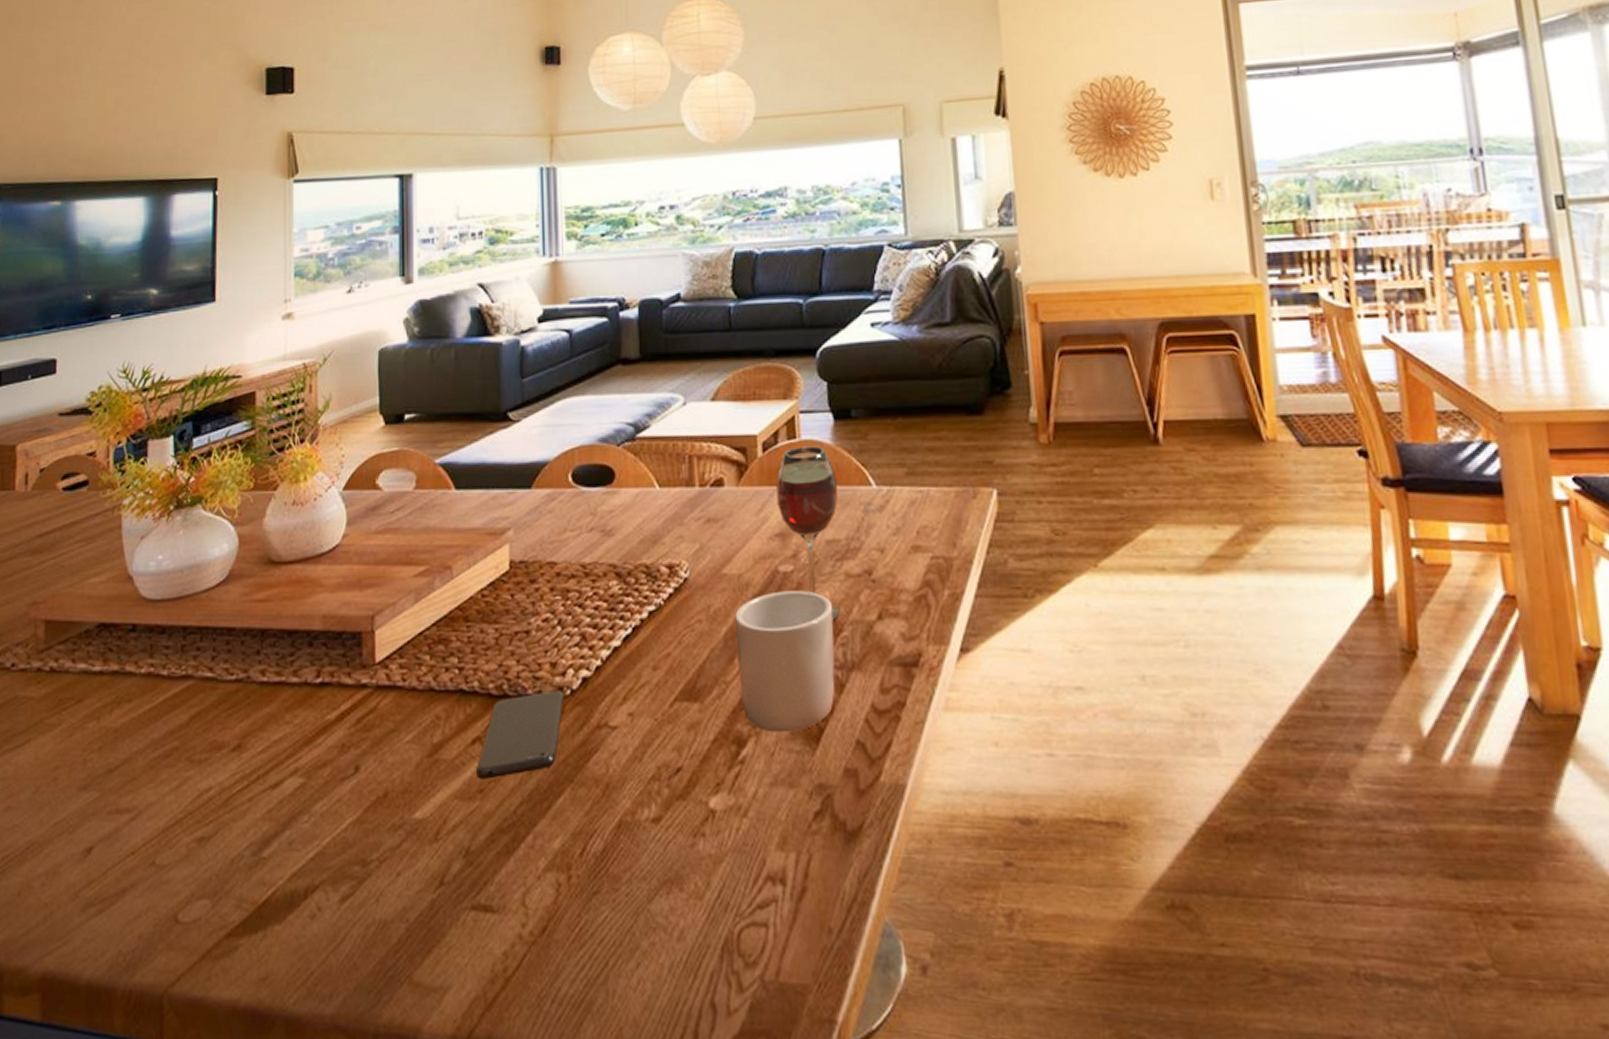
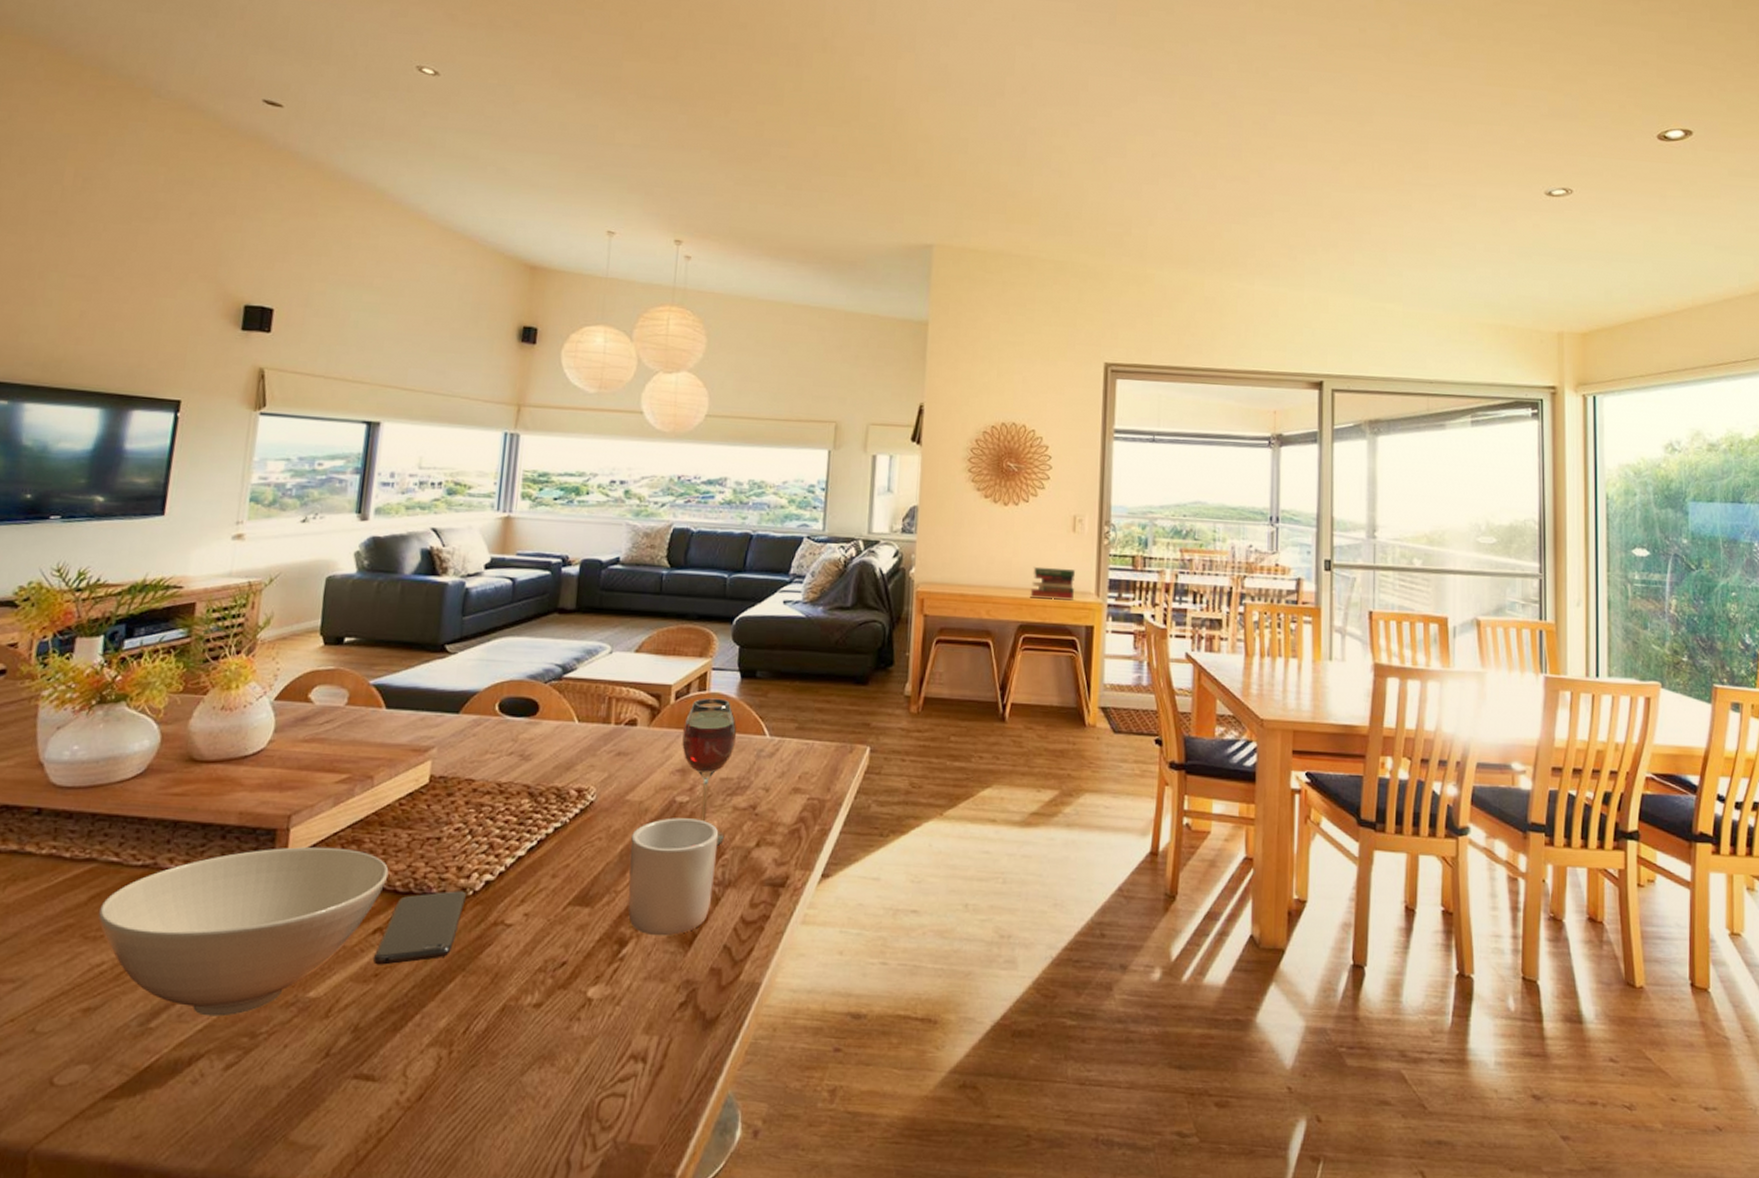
bowl: none [200,649,480,843] -> present [97,846,389,1017]
books: none [1167,245,1224,287] -> present [1030,566,1075,601]

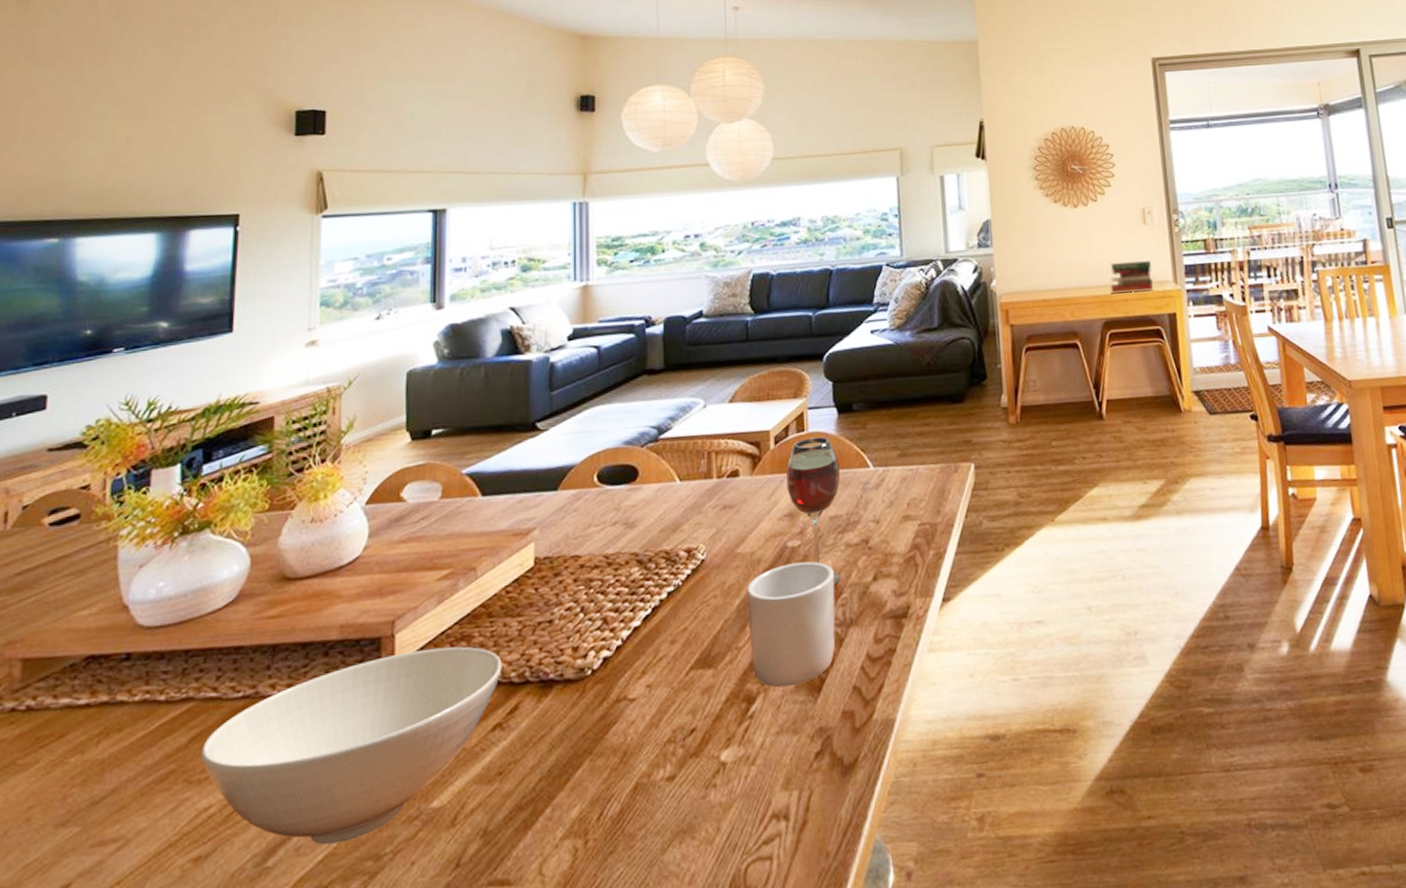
smartphone: present [372,891,467,965] -> none [495,672,586,763]

